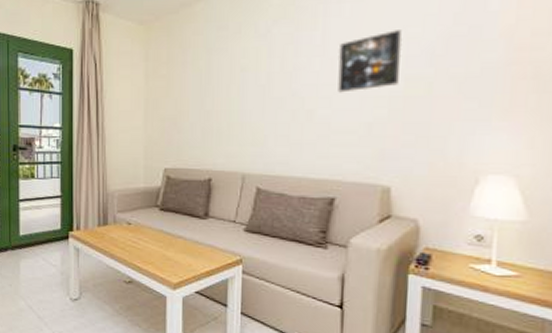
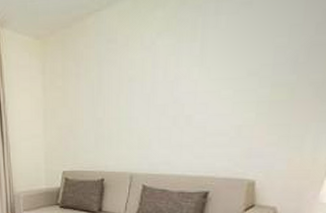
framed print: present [338,30,402,93] -> none [213,40,270,99]

